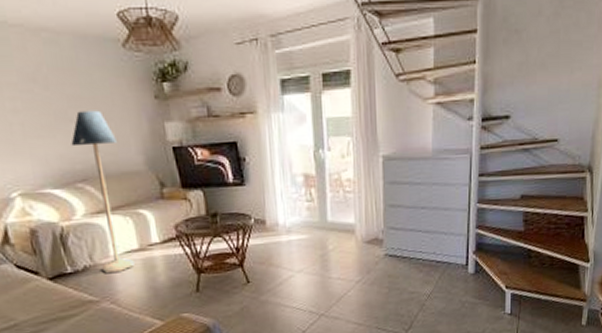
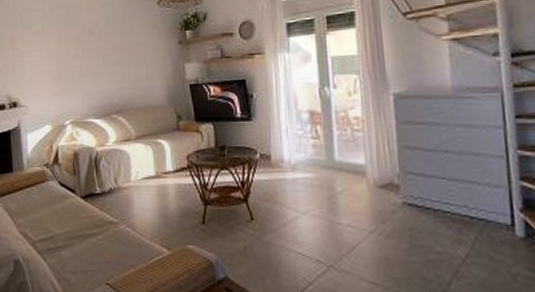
floor lamp: present [71,110,134,273] -> none [112,54,150,196]

